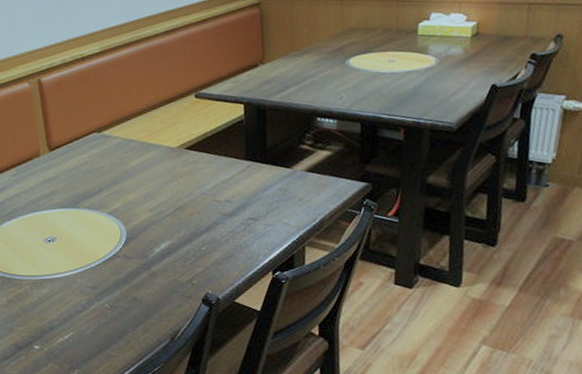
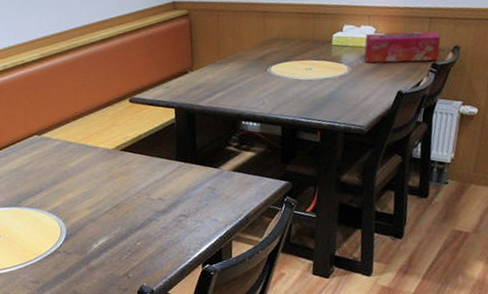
tissue box: none [454,18,542,54] -> present [364,31,441,63]

